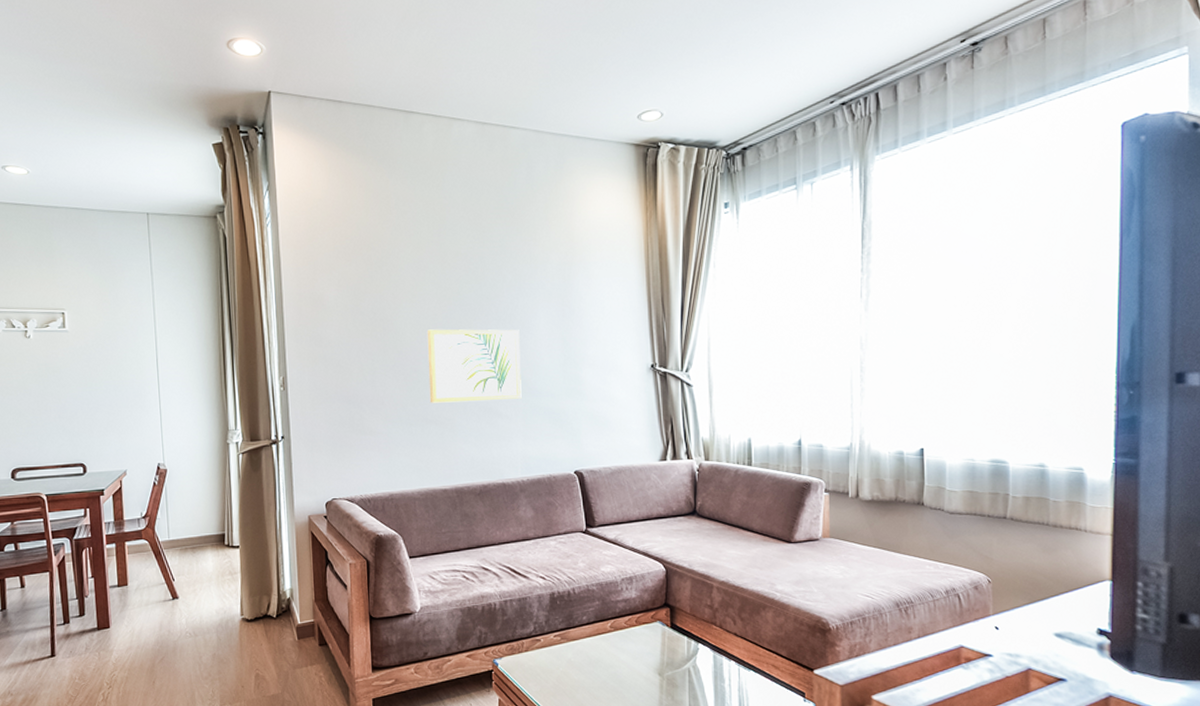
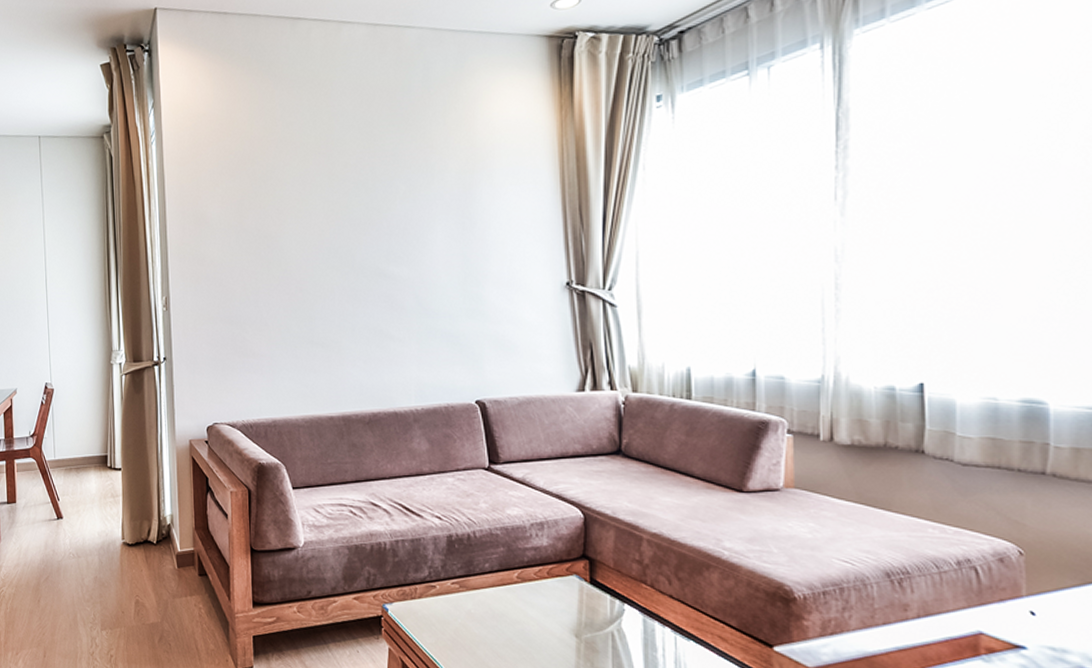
wall art: present [427,329,522,403] -> none [313,244,416,325]

